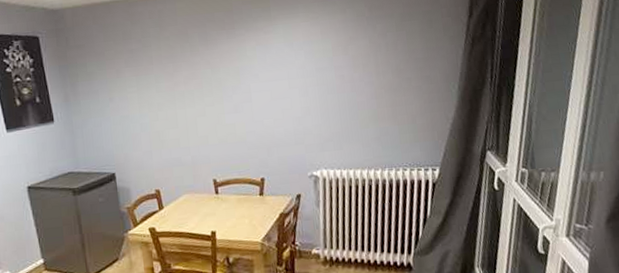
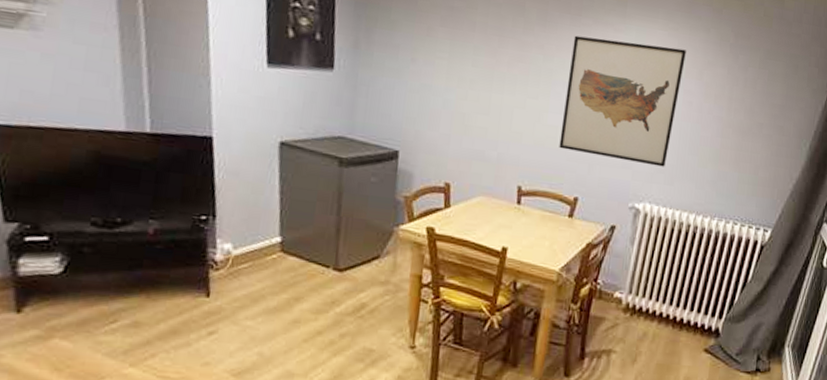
wall art: none [232,33,332,141] -> present [559,35,686,167]

